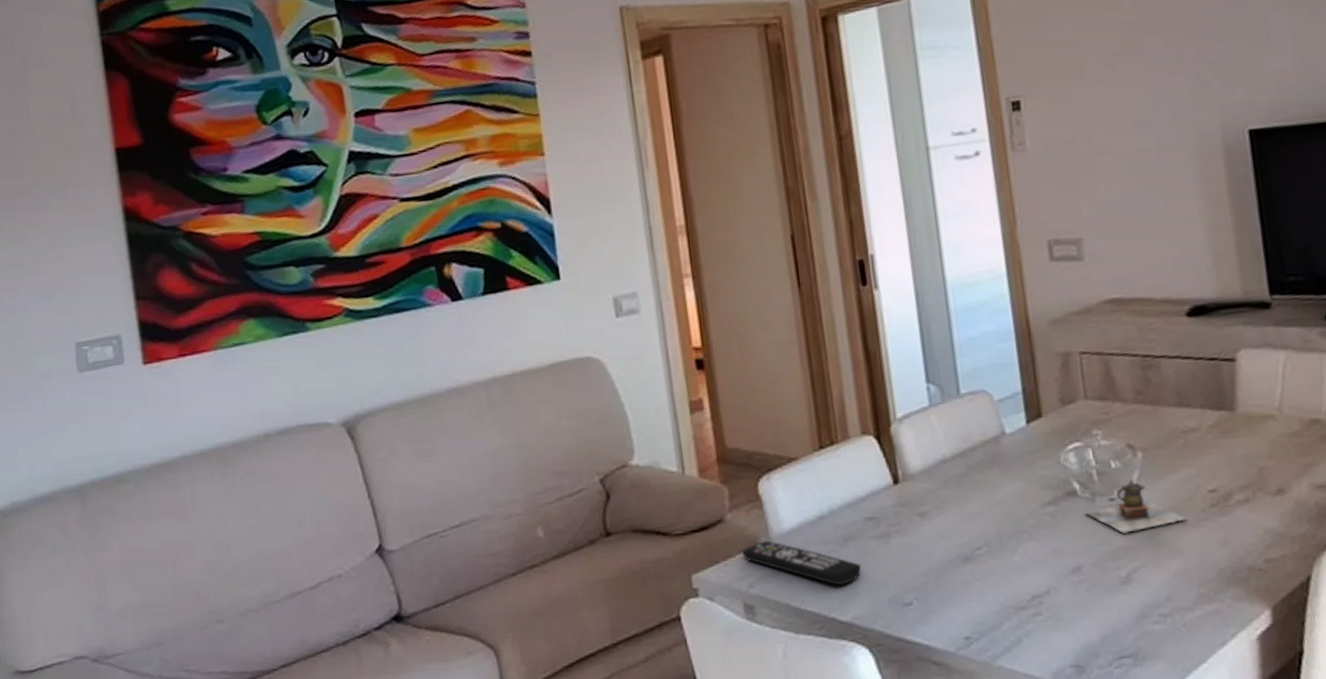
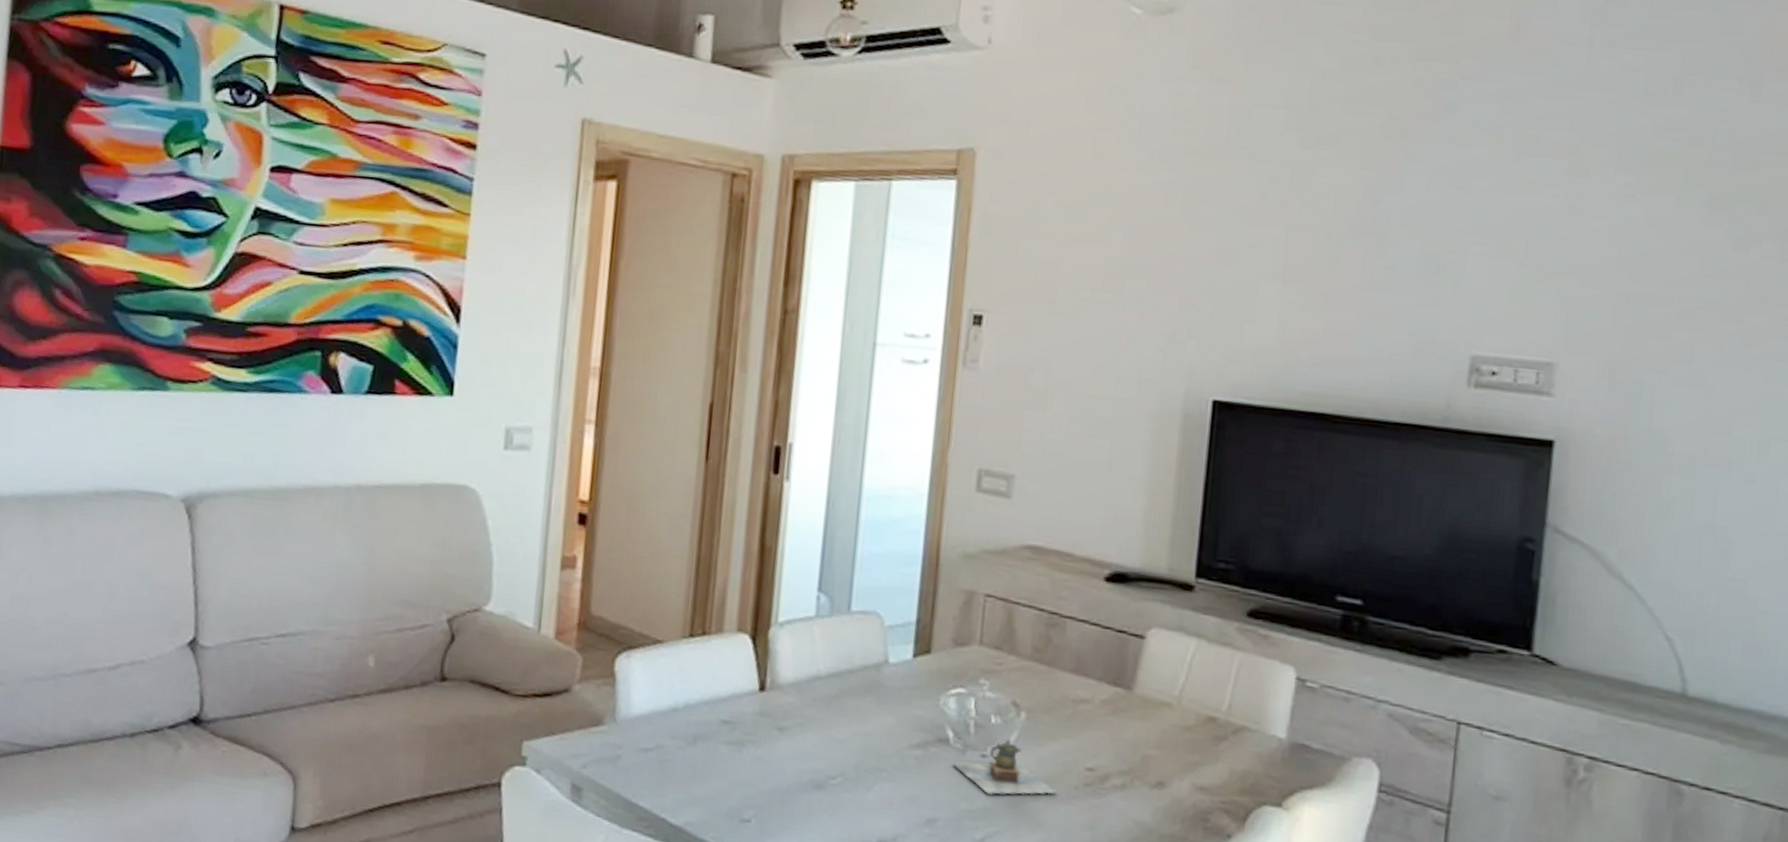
remote control: present [742,539,862,586] -> none [582,720,706,786]

